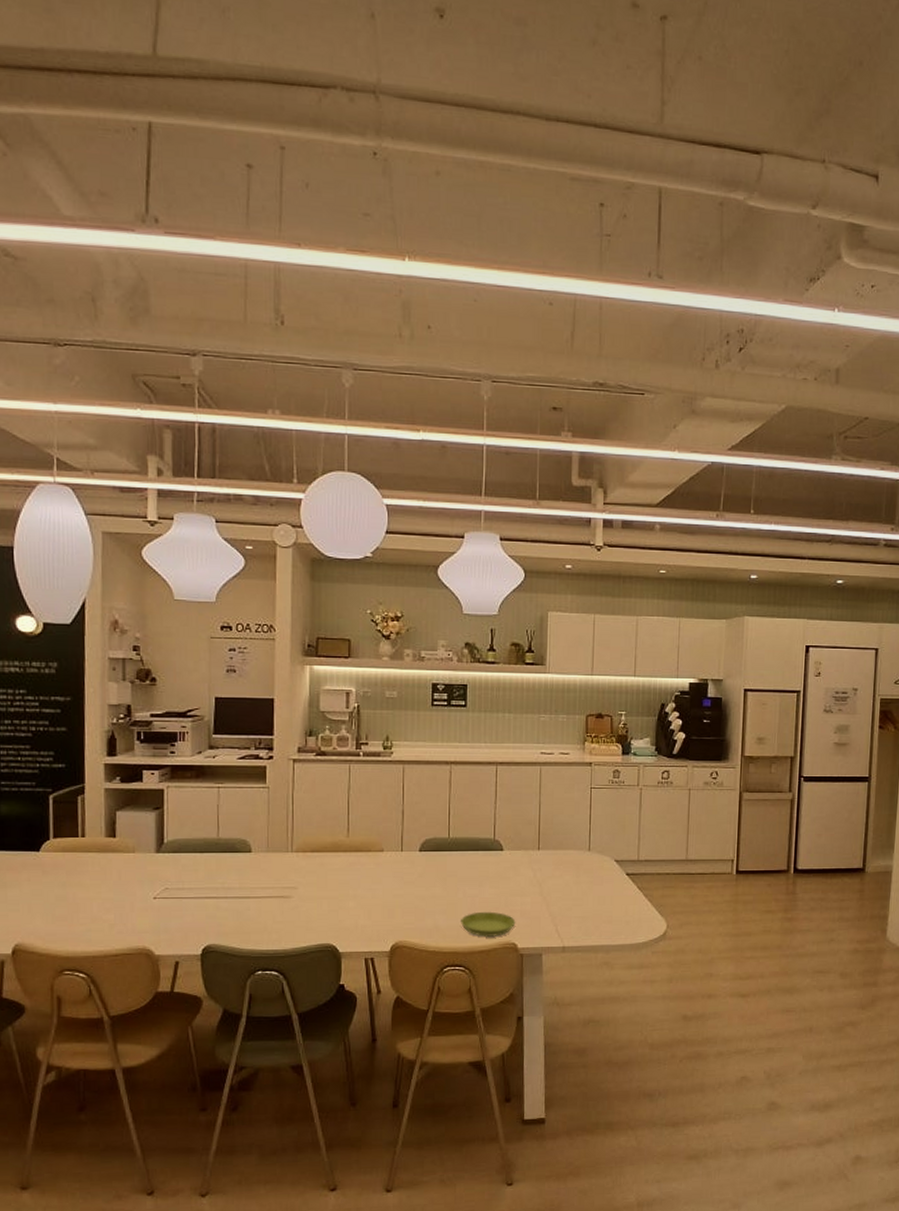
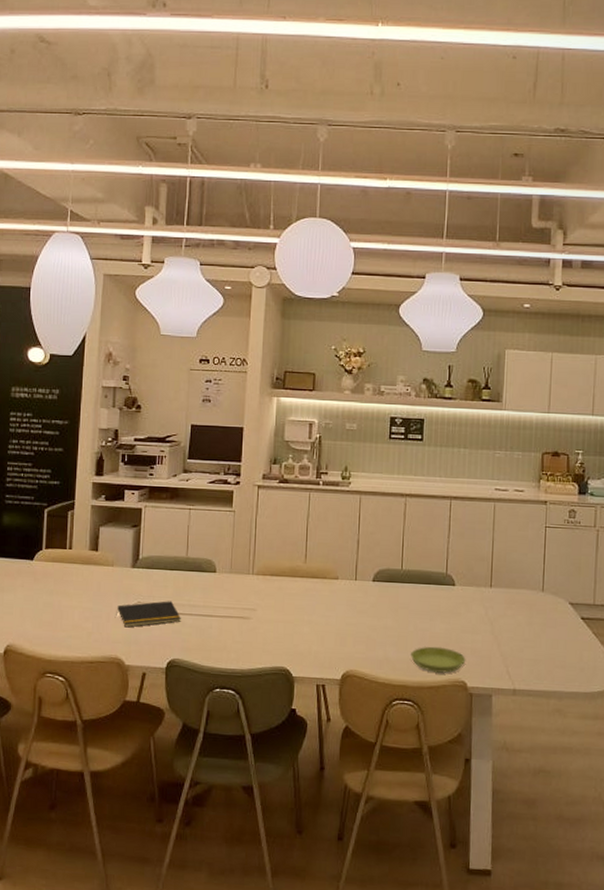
notepad: none [141,885,215,916] -> present [116,601,181,628]

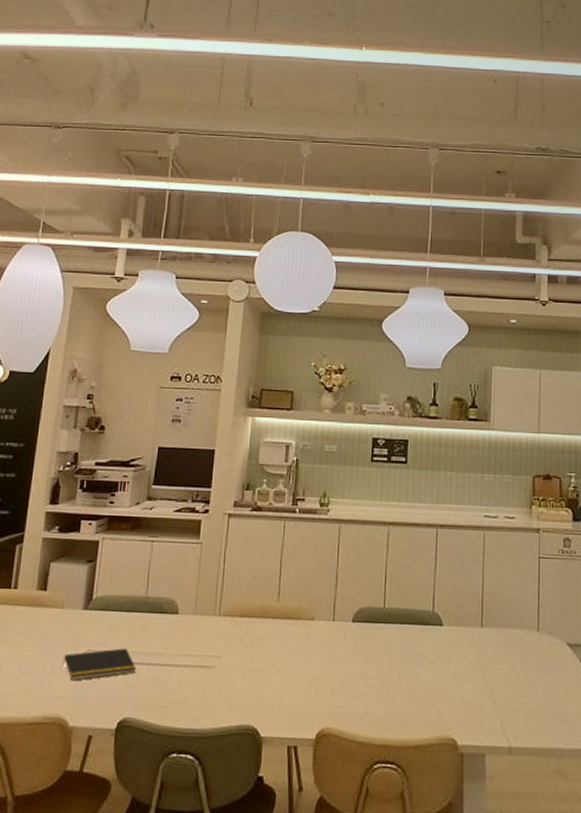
saucer: present [411,646,466,674] -> none [394,697,456,730]

